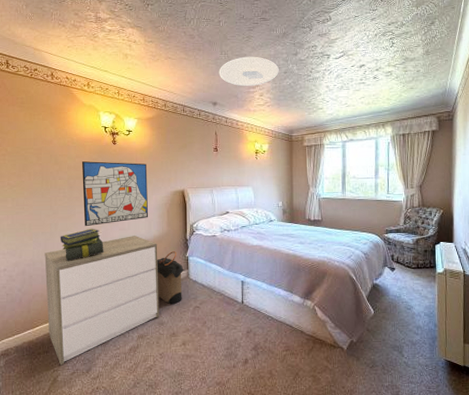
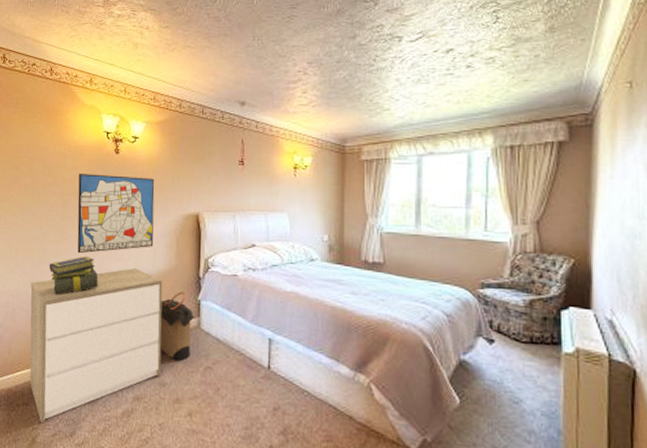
ceiling light: present [219,56,279,87] -> none [249,41,330,81]

